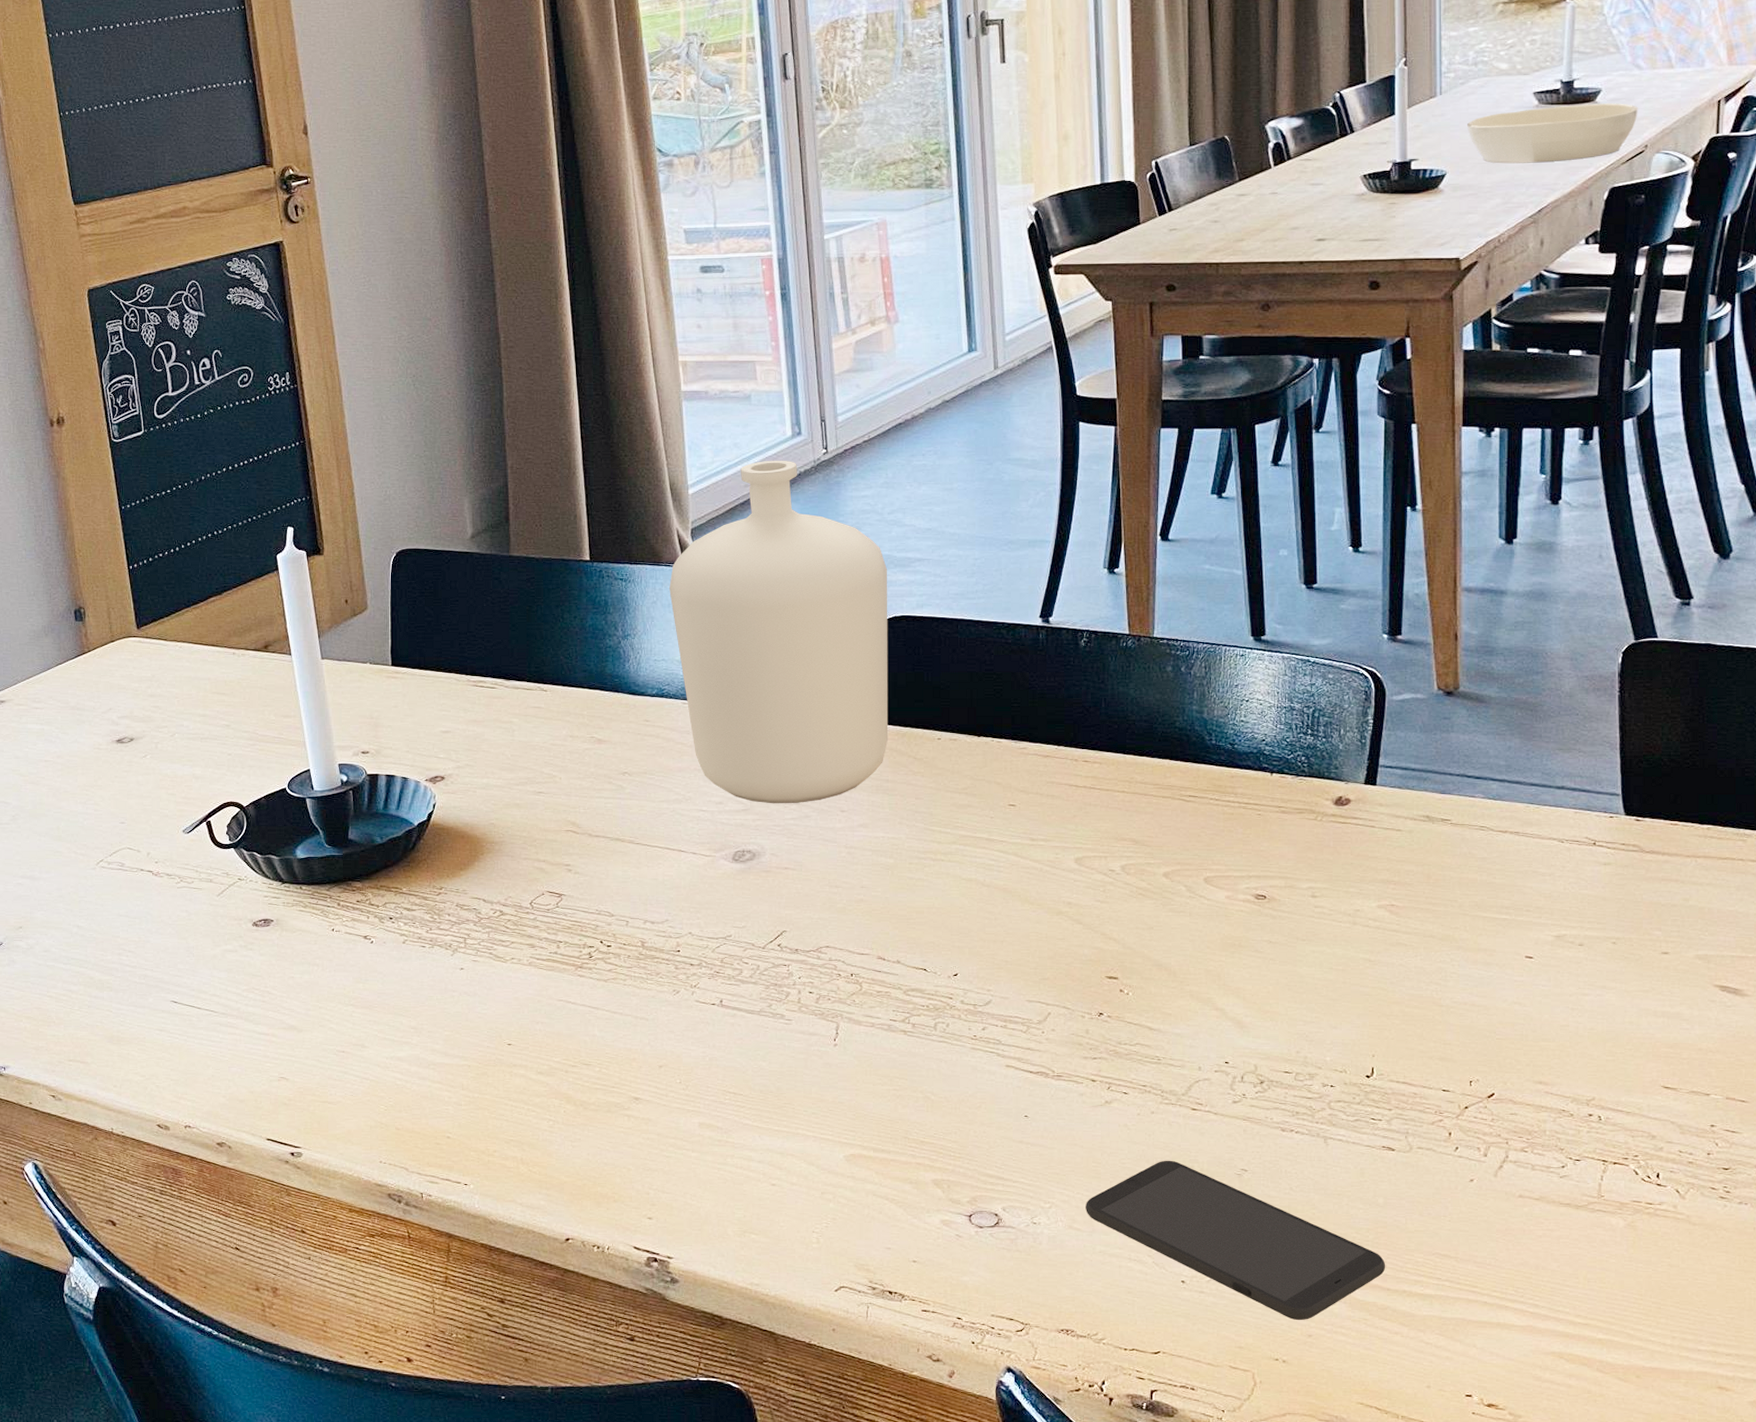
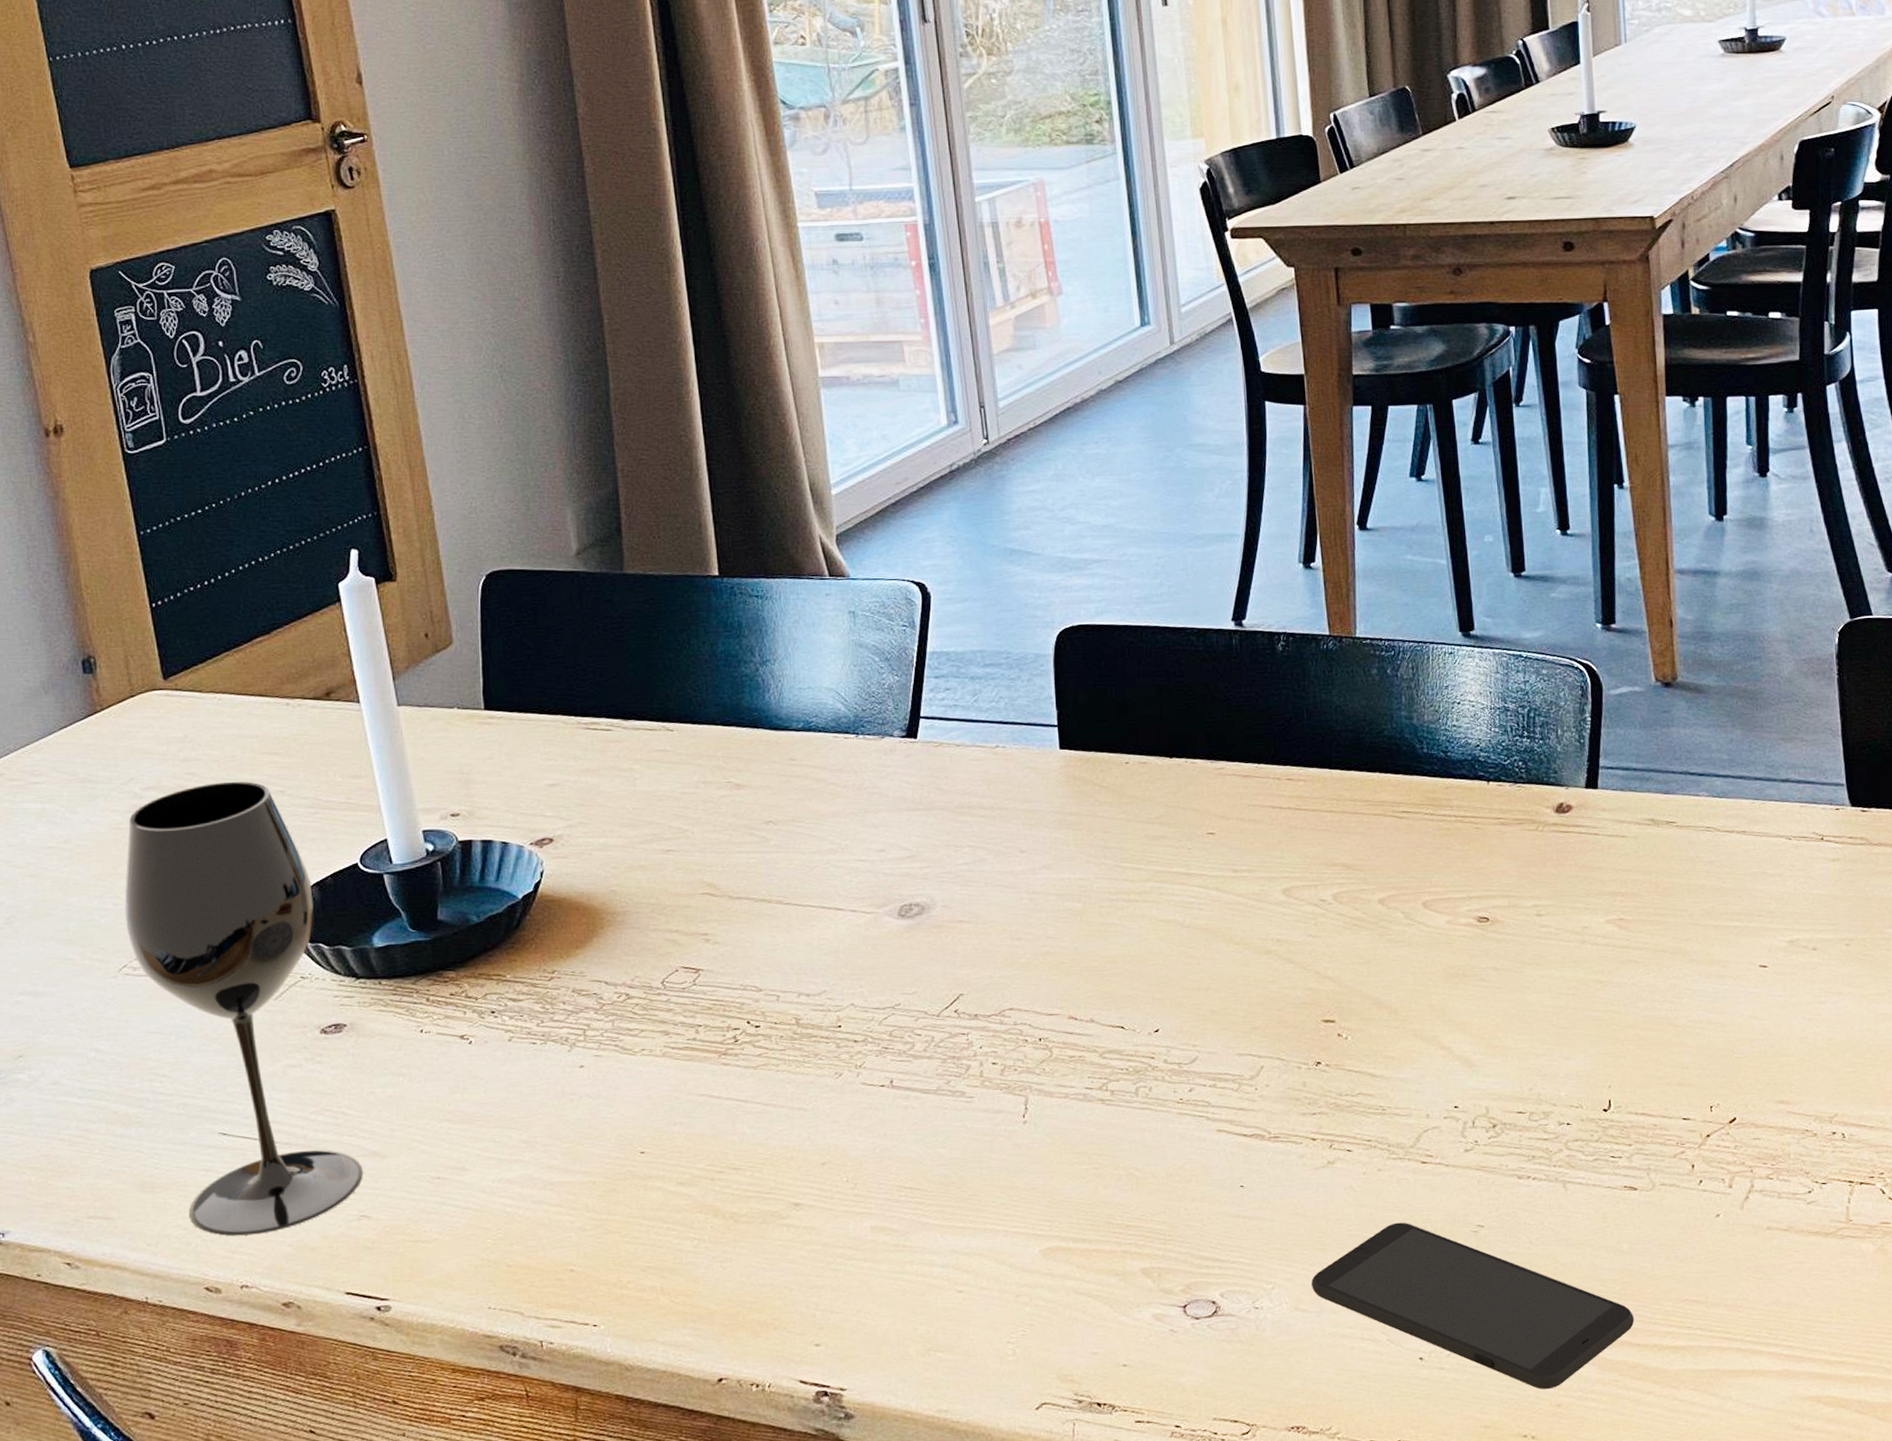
wineglass: none [102,715,283,1086] -> present [124,781,363,1236]
water jug: present [669,460,888,804] -> none [813,452,1070,848]
bowl: present [1467,103,1639,164] -> none [1654,52,1824,116]

